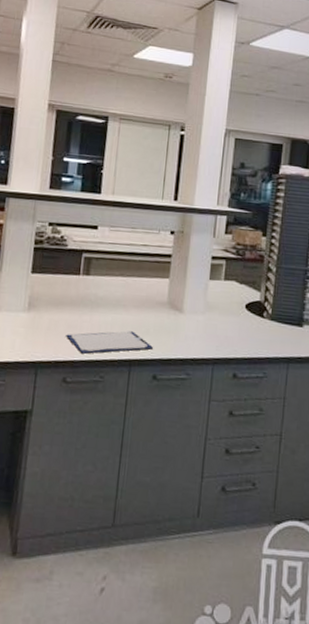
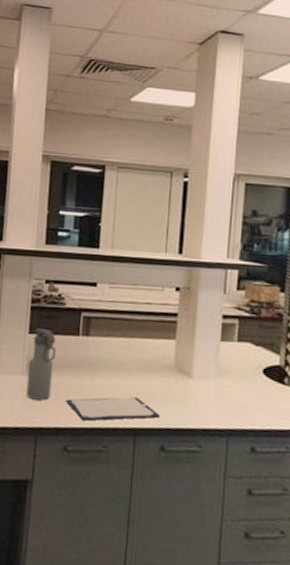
water bottle: none [27,268,58,336] -> present [26,328,57,401]

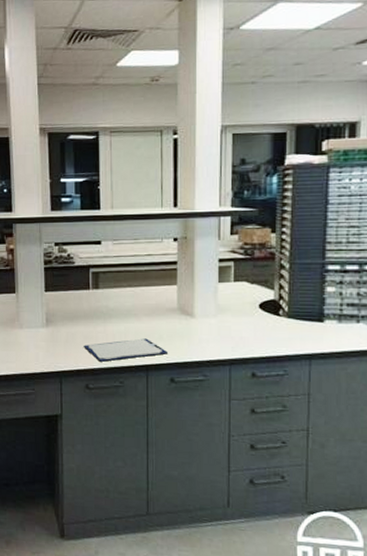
water bottle: present [26,328,57,401] -> none [48,286,71,348]

